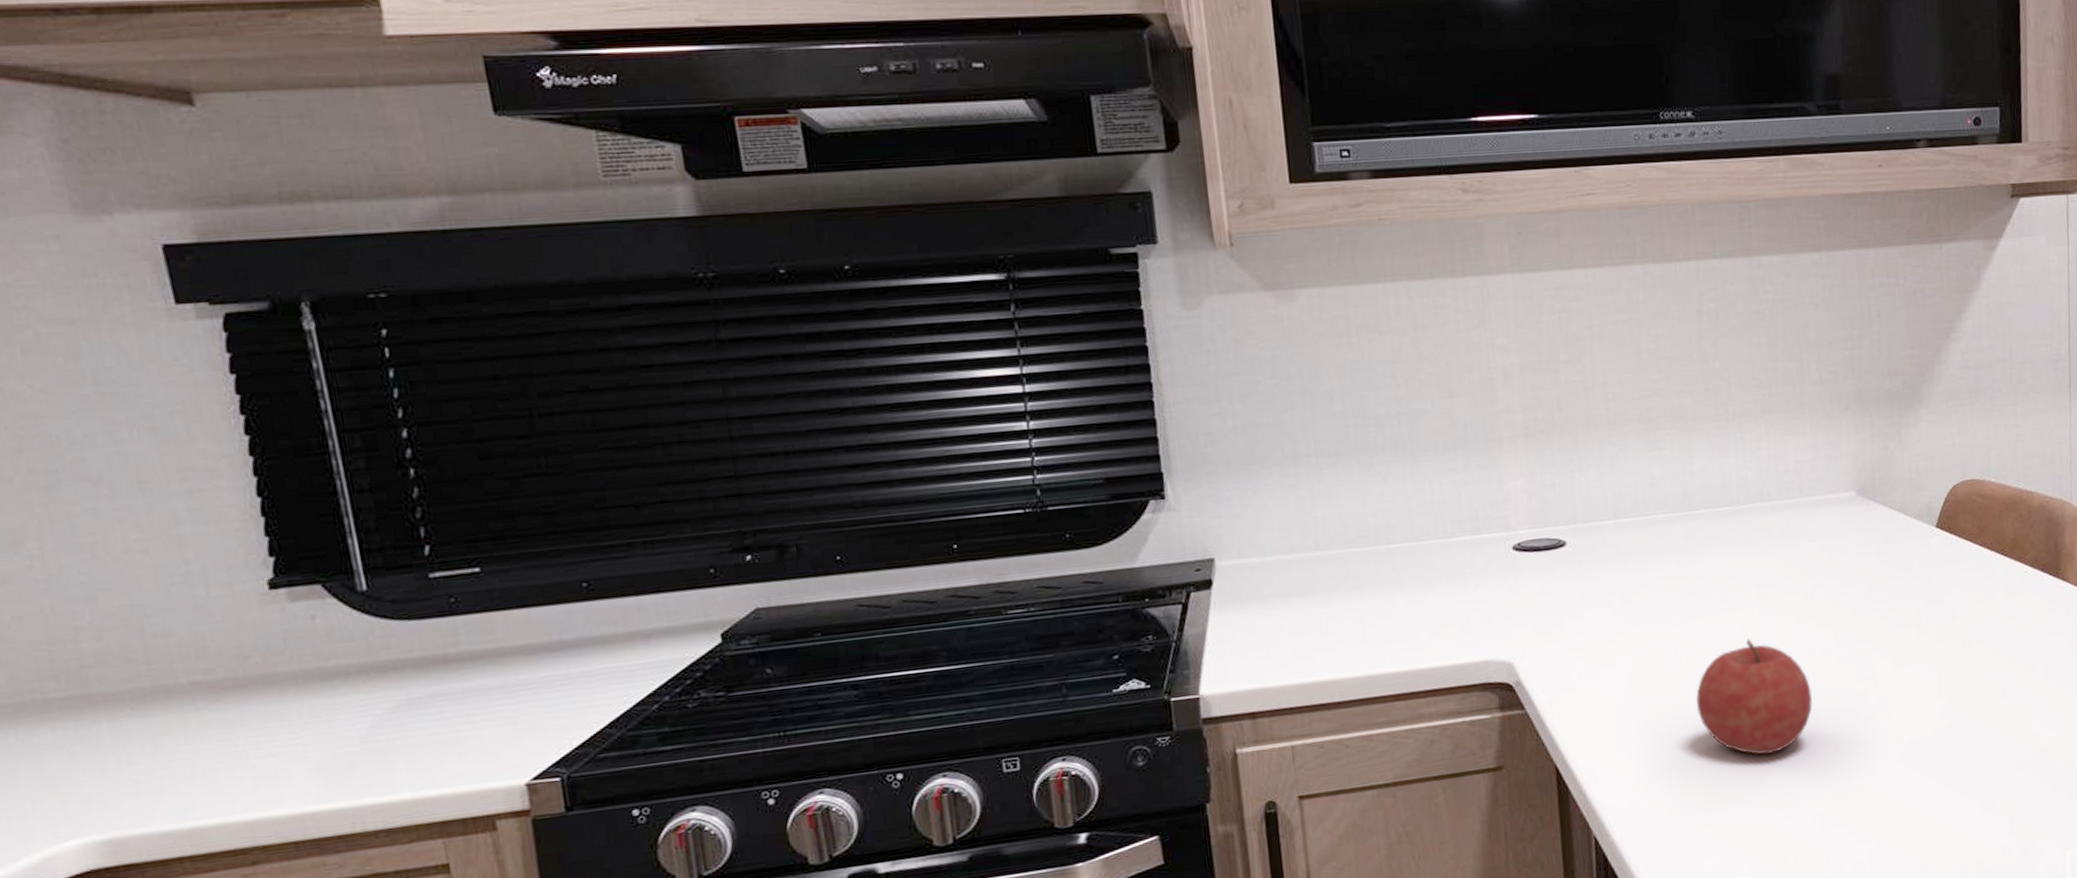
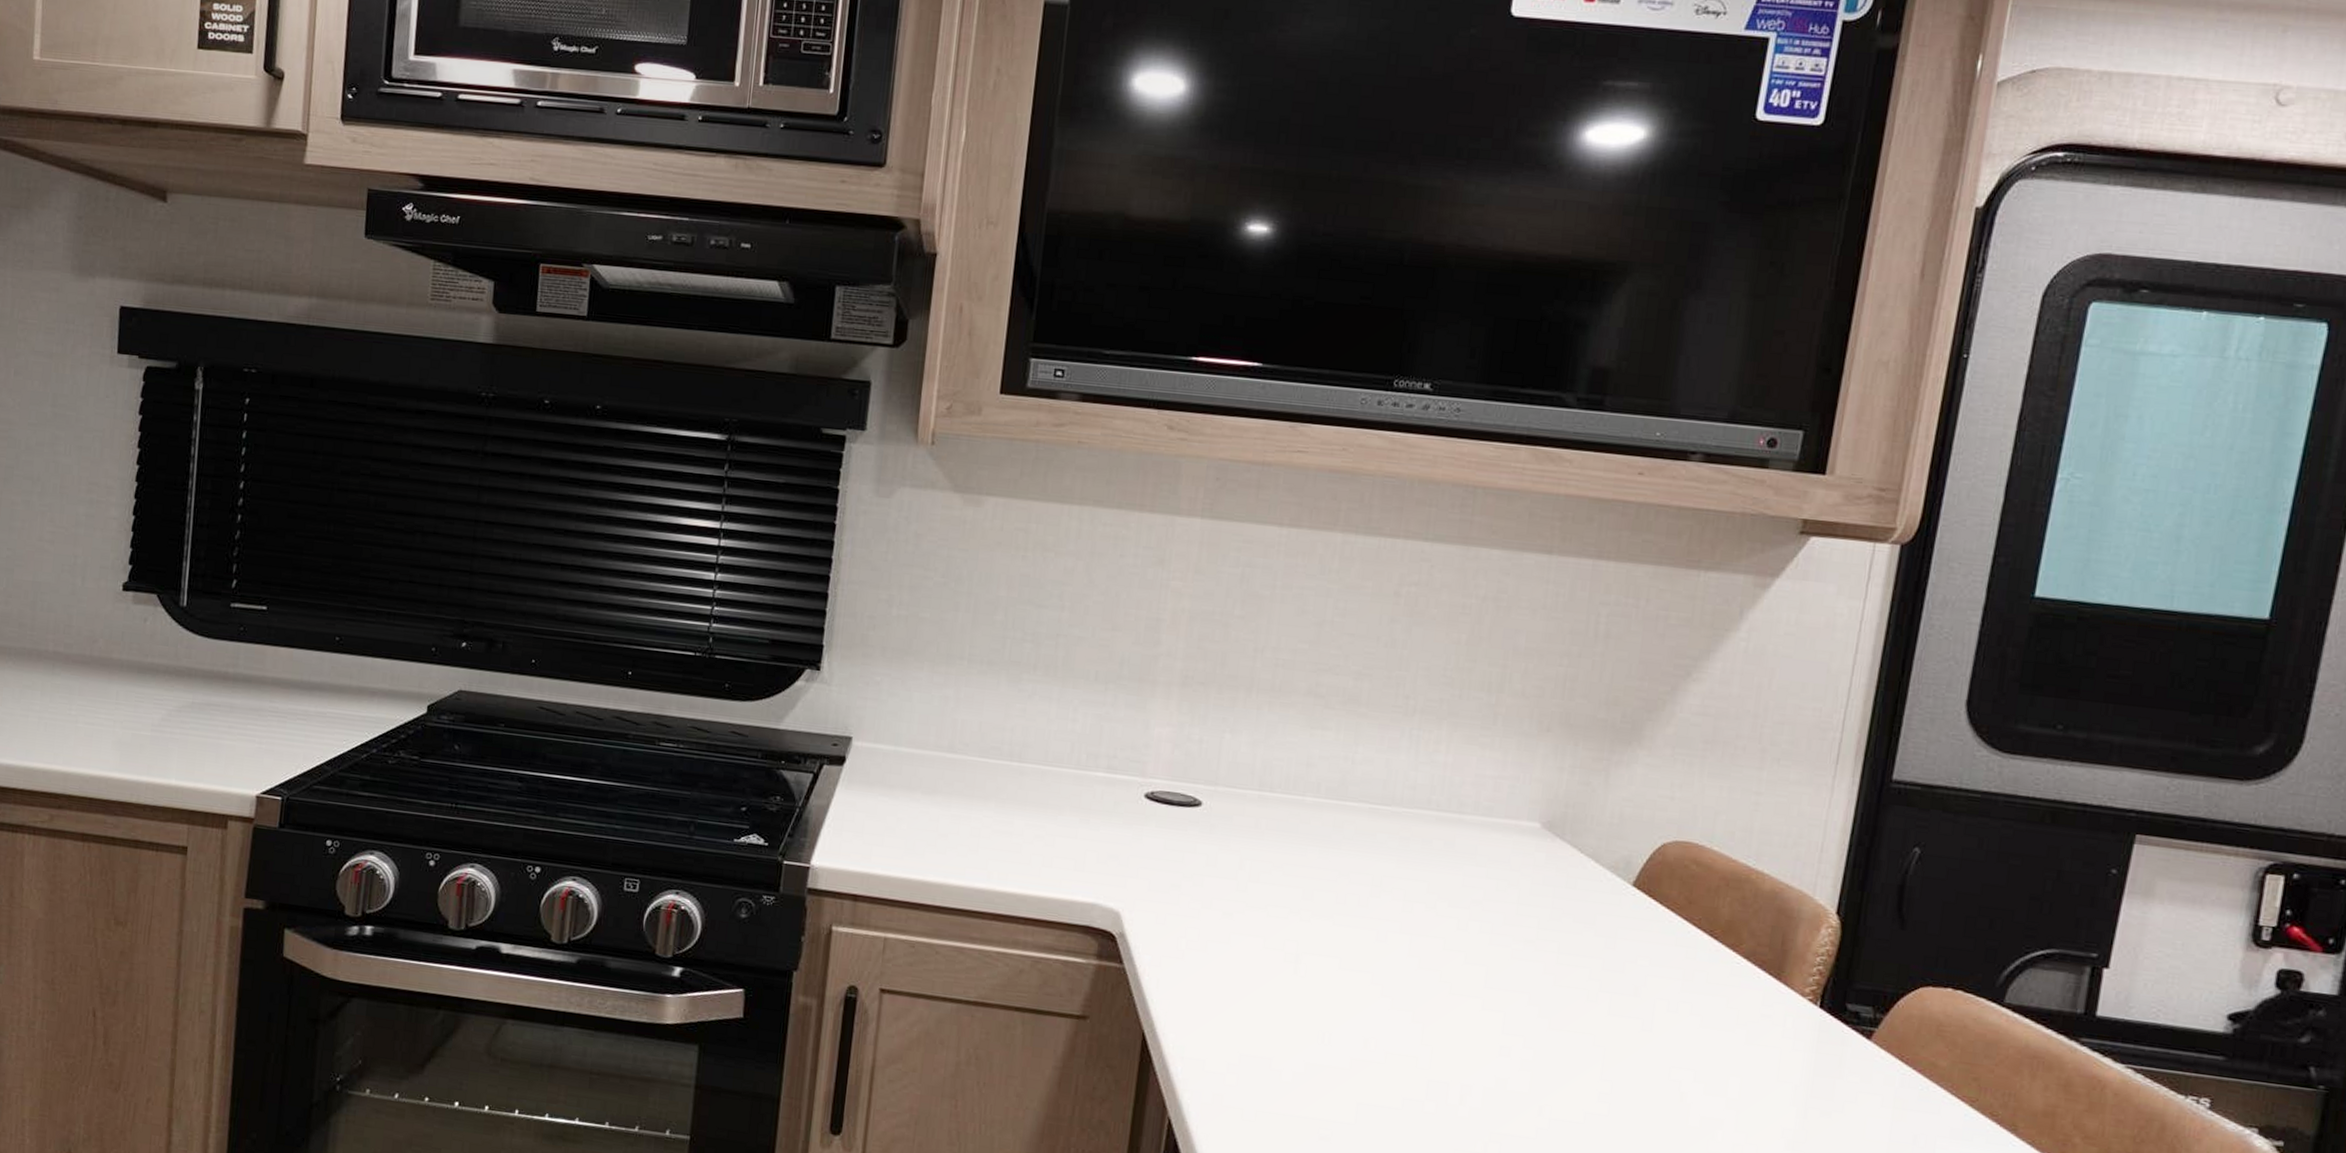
fruit: present [1695,638,1813,755] -> none [1309,953,1445,1087]

